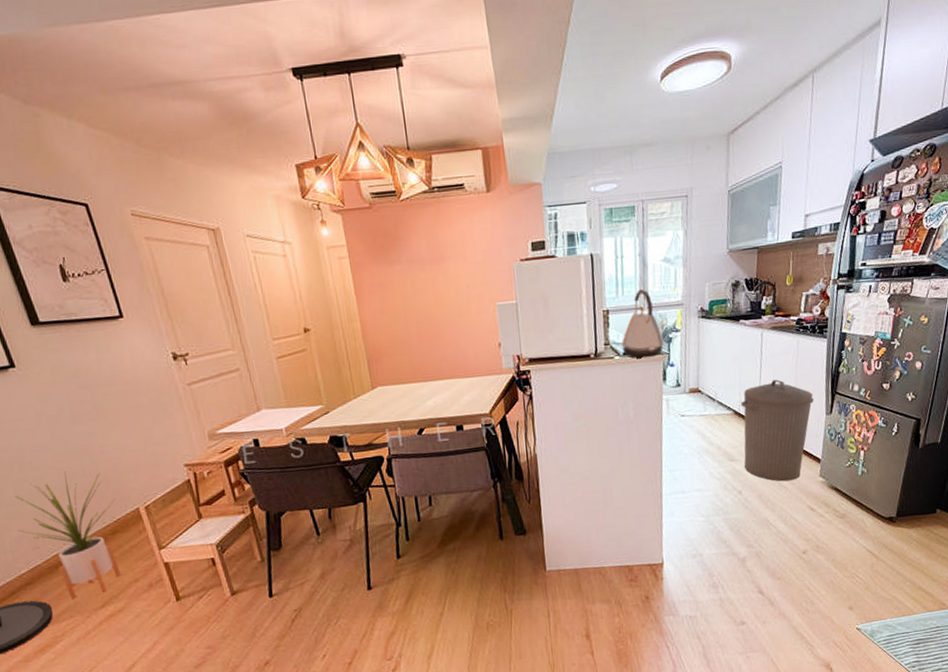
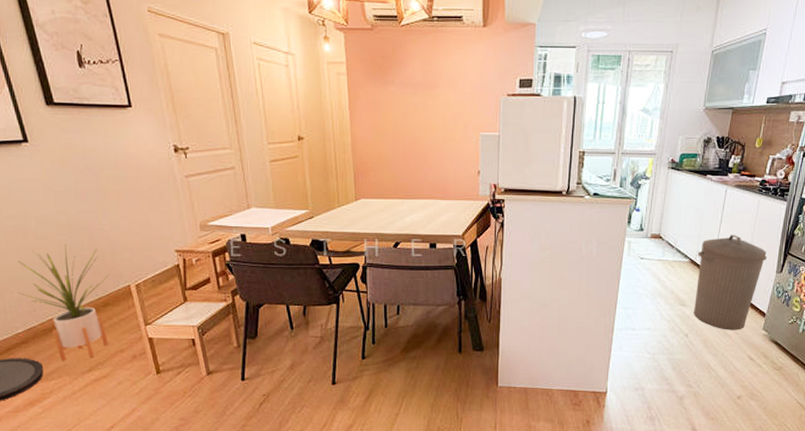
kettle: present [621,289,665,359] -> none [593,135,634,201]

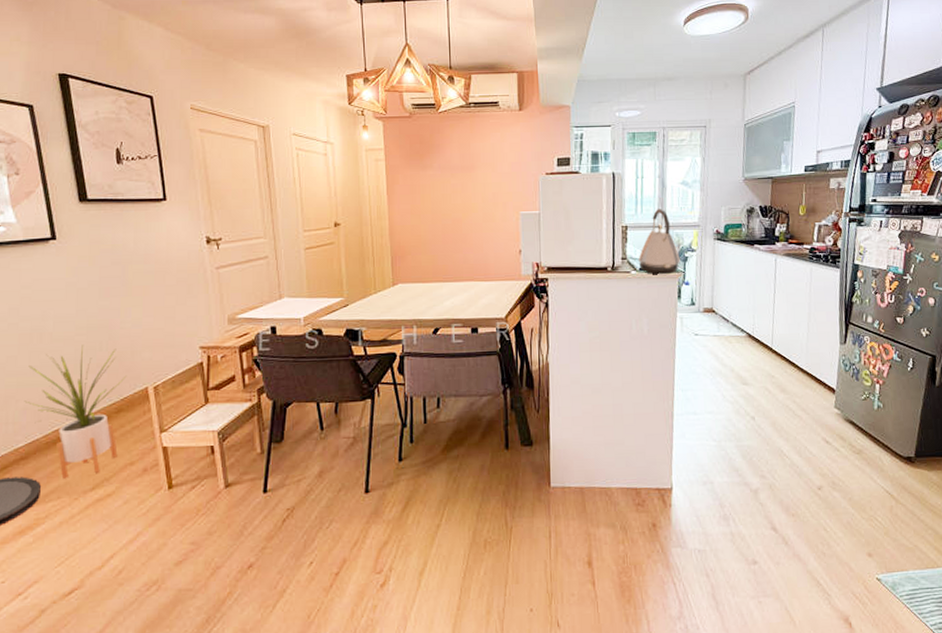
kettle: none [593,135,634,201] -> present [638,209,680,275]
trash can: present [694,235,767,330] -> none [755,305,827,410]

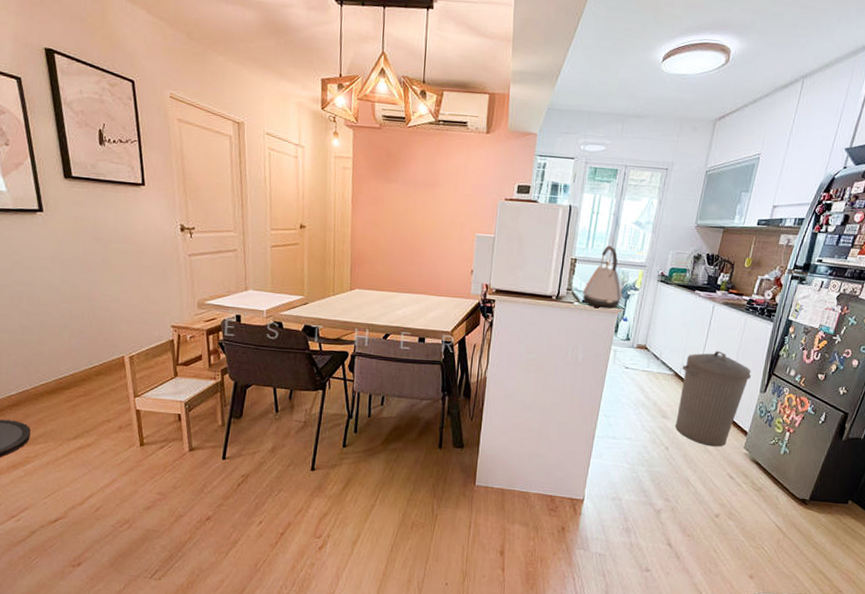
house plant: present [24,344,127,479] -> none [15,311,106,426]
trash can: none [755,305,827,410] -> present [675,351,751,447]

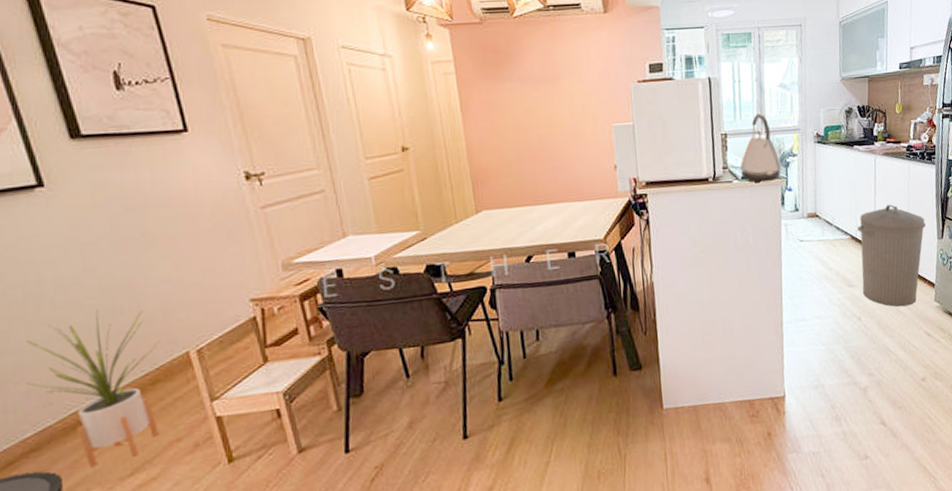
house plant: none [15,311,106,426] -> present [26,309,161,467]

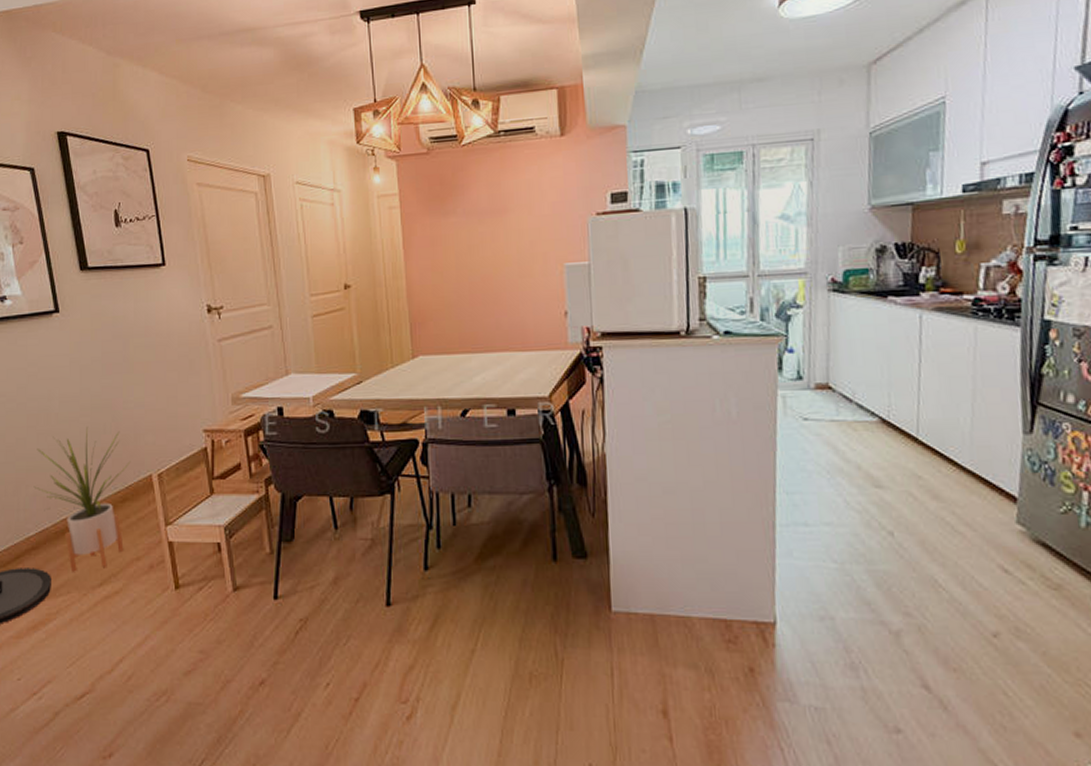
kettle: present [739,113,782,183] -> none [721,252,781,340]
trash can: present [857,204,926,307] -> none [891,379,1003,525]

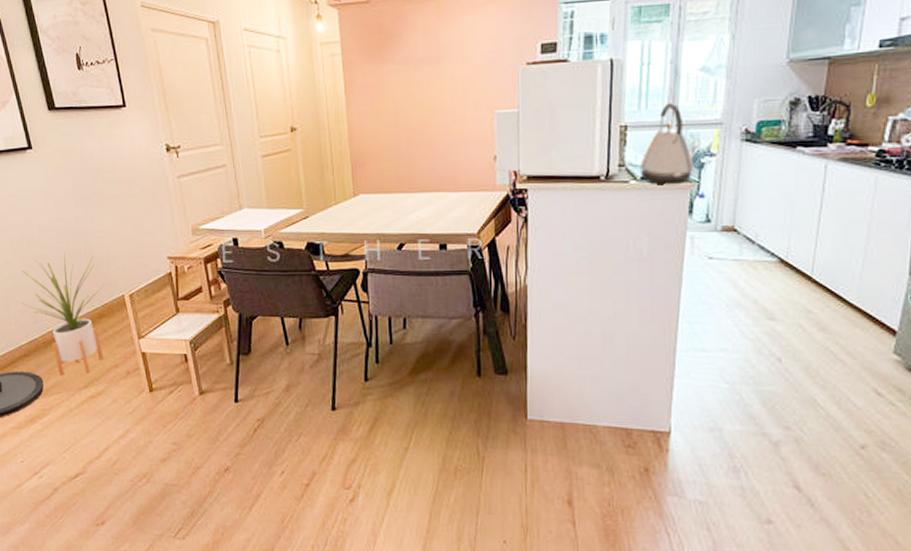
kettle: none [721,252,781,340] -> present [639,103,694,186]

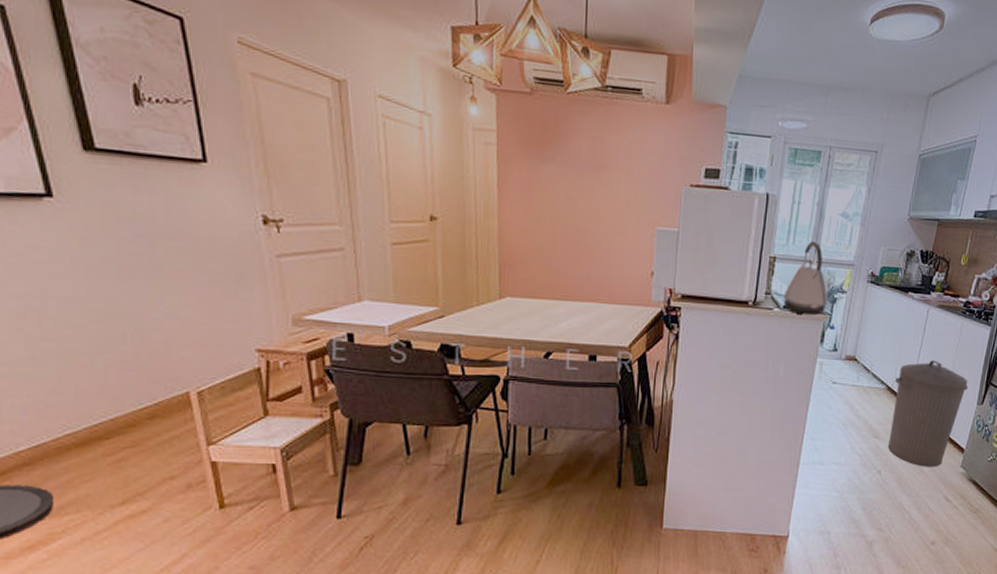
house plant: present [21,252,105,376] -> none [23,334,161,490]
trash can: none [789,224,893,354] -> present [888,360,968,467]

